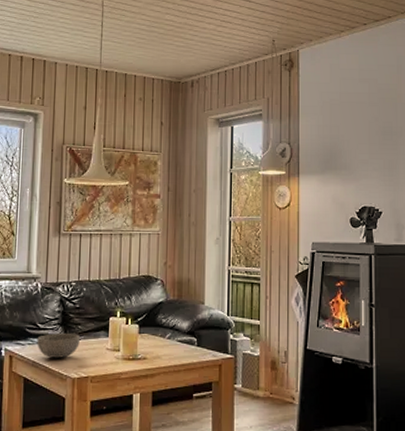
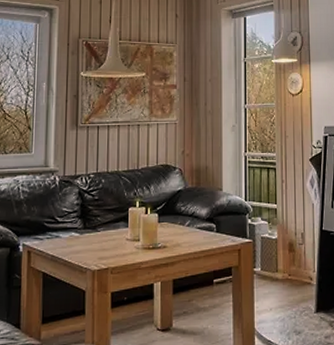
bowl: present [37,333,80,358] -> none [55,226,99,251]

